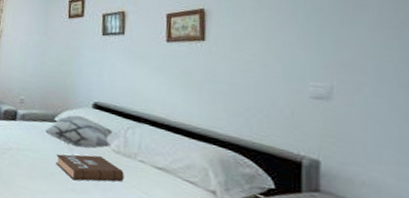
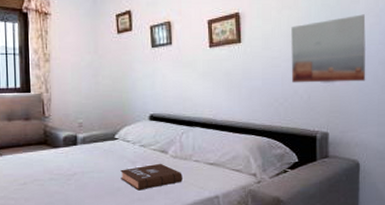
decorative pillow: present [45,115,113,149] -> none [107,129,170,160]
wall art: none [268,24,379,105] -> present [291,14,366,83]

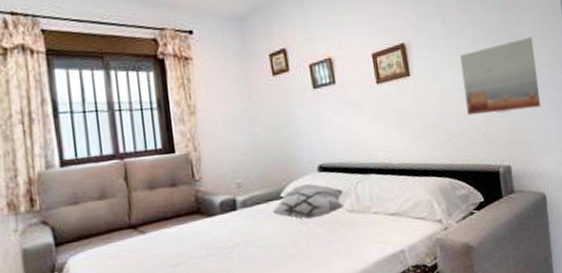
decorative pillow: none [107,129,170,160] -> present [273,183,344,220]
book: present [120,164,182,191] -> none [291,221,363,256]

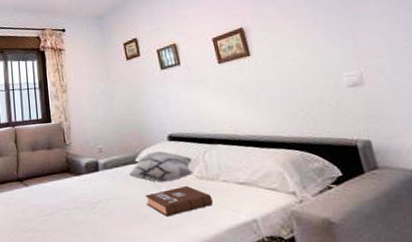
book: none [291,221,363,256] -> present [145,186,213,217]
wall art: present [460,37,541,116] -> none [300,13,400,91]

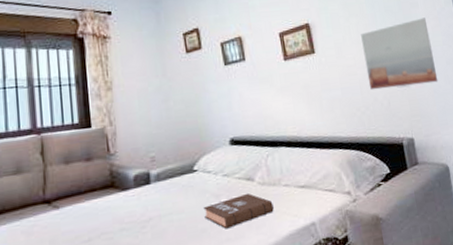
decorative pillow: present [129,150,193,183] -> none [186,156,255,193]
wall art: none [300,13,400,91] -> present [361,17,438,90]

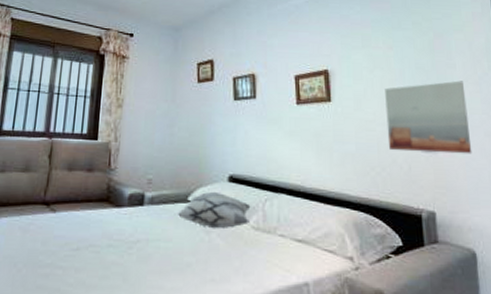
decorative pillow: none [186,156,255,193] -> present [178,191,251,229]
book: present [203,193,274,229] -> none [191,236,265,269]

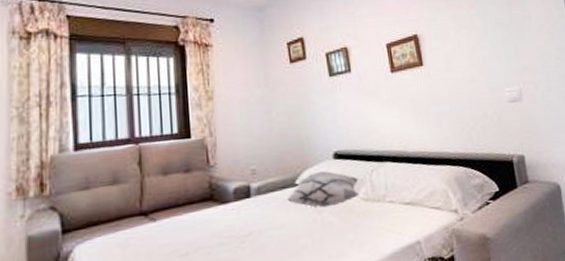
wall art: present [385,80,472,154] -> none [471,31,551,105]

